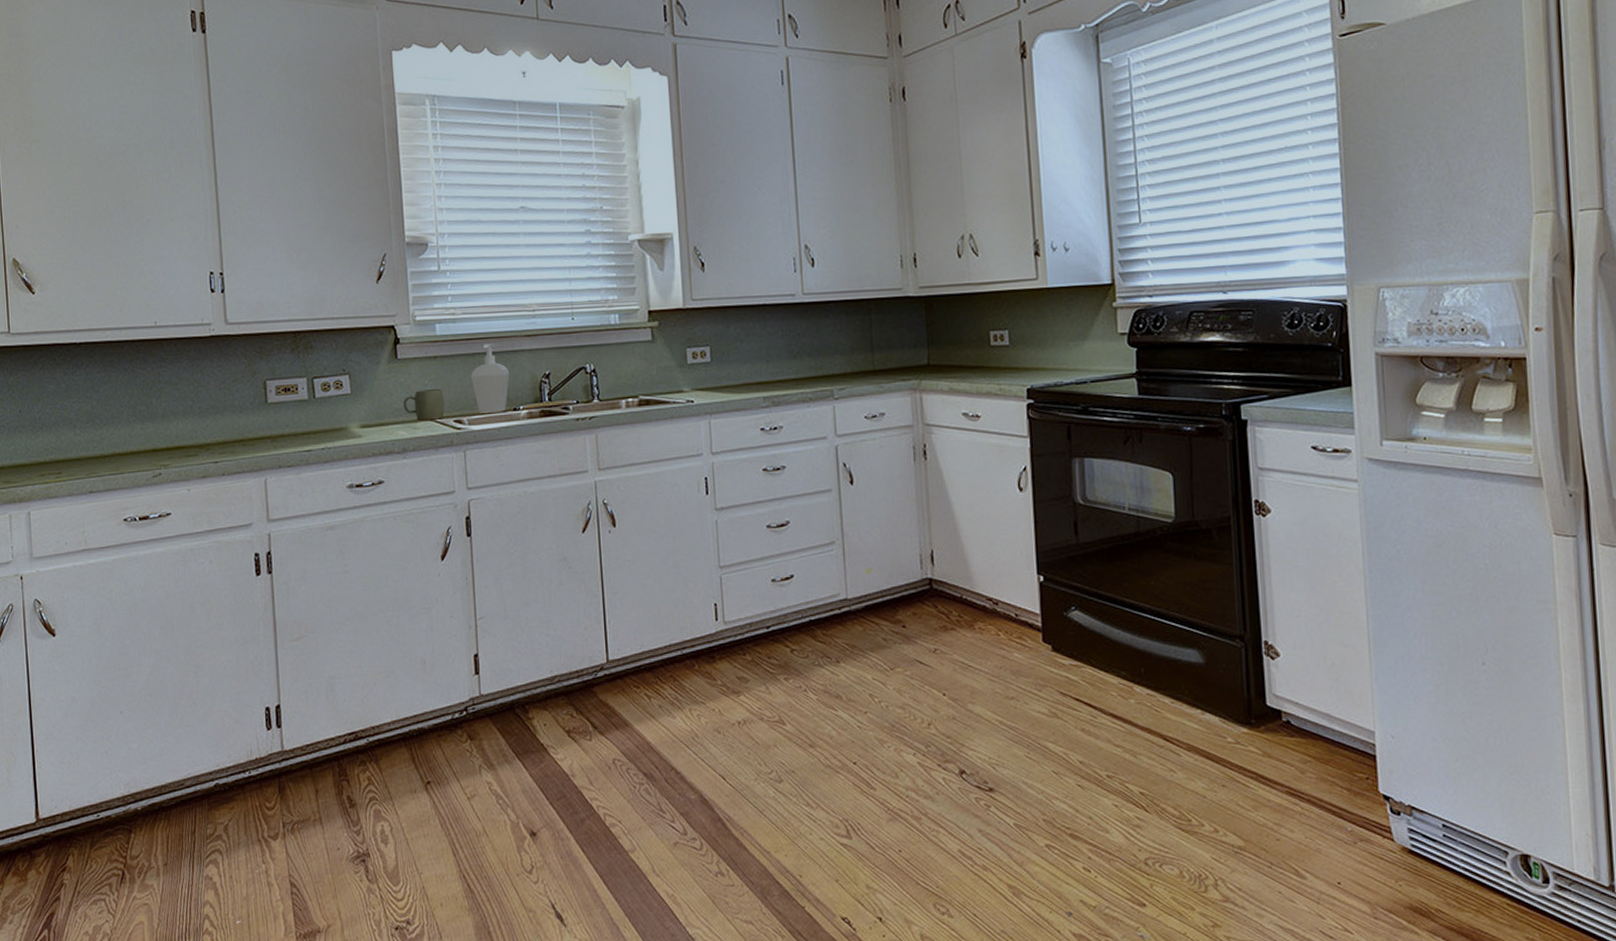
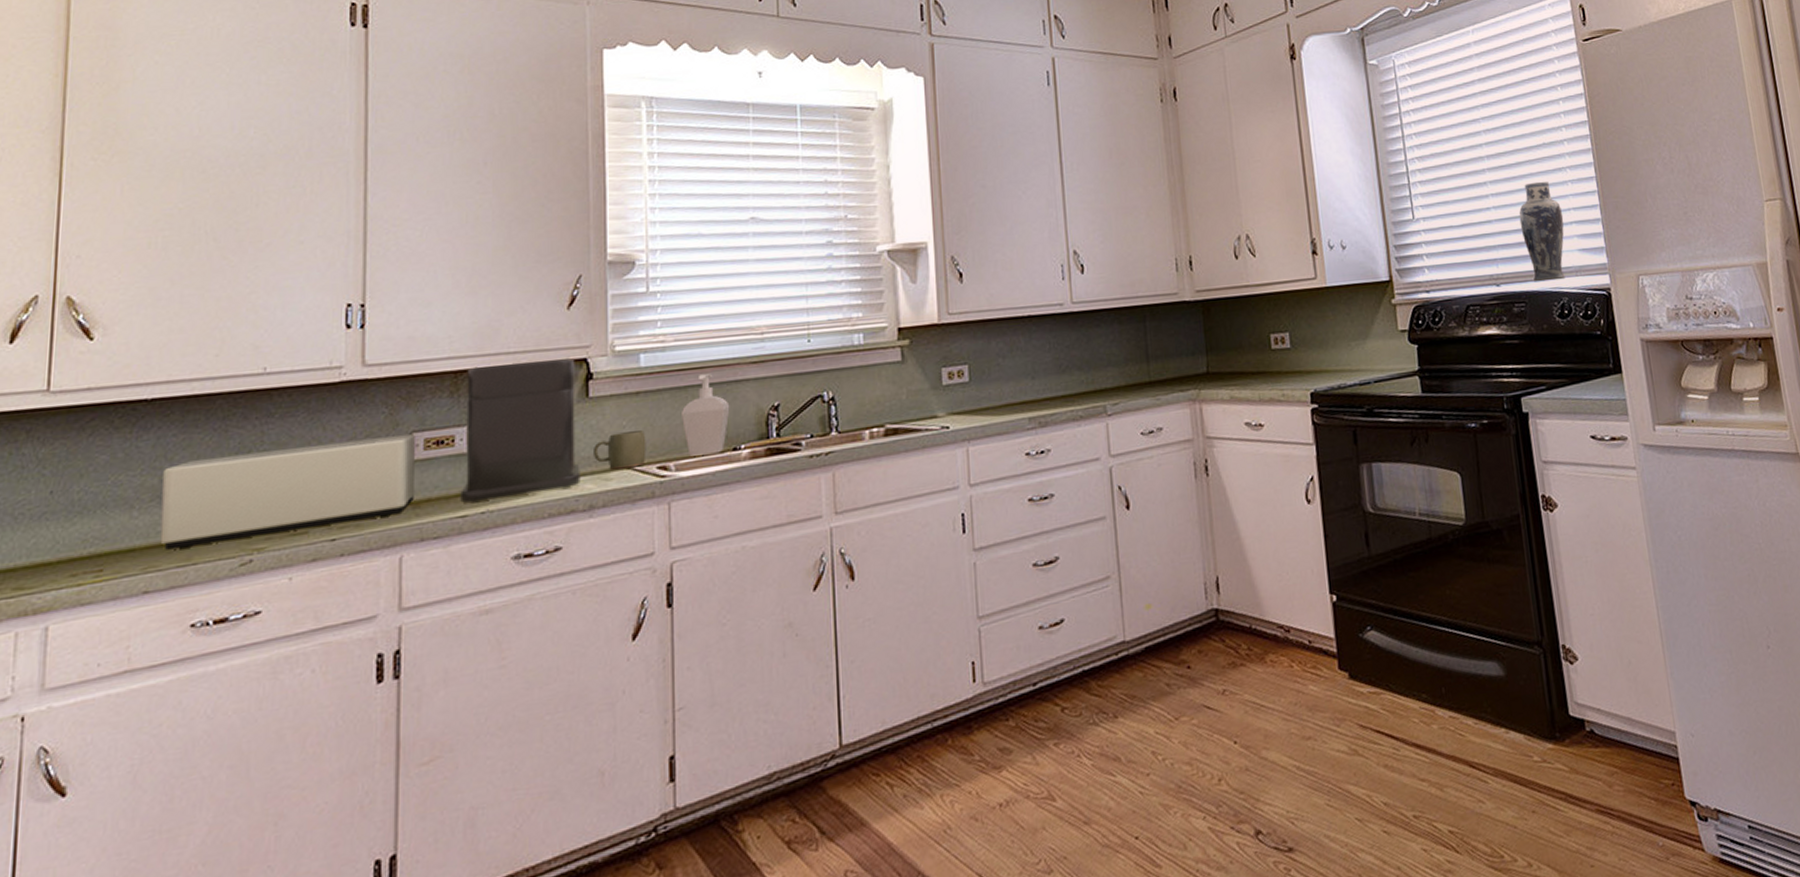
toaster: none [93,381,271,461] -> present [160,433,415,550]
coffee maker: none [303,324,395,441] -> present [460,357,580,504]
vase: none [1253,186,1302,291] -> present [1519,181,1566,282]

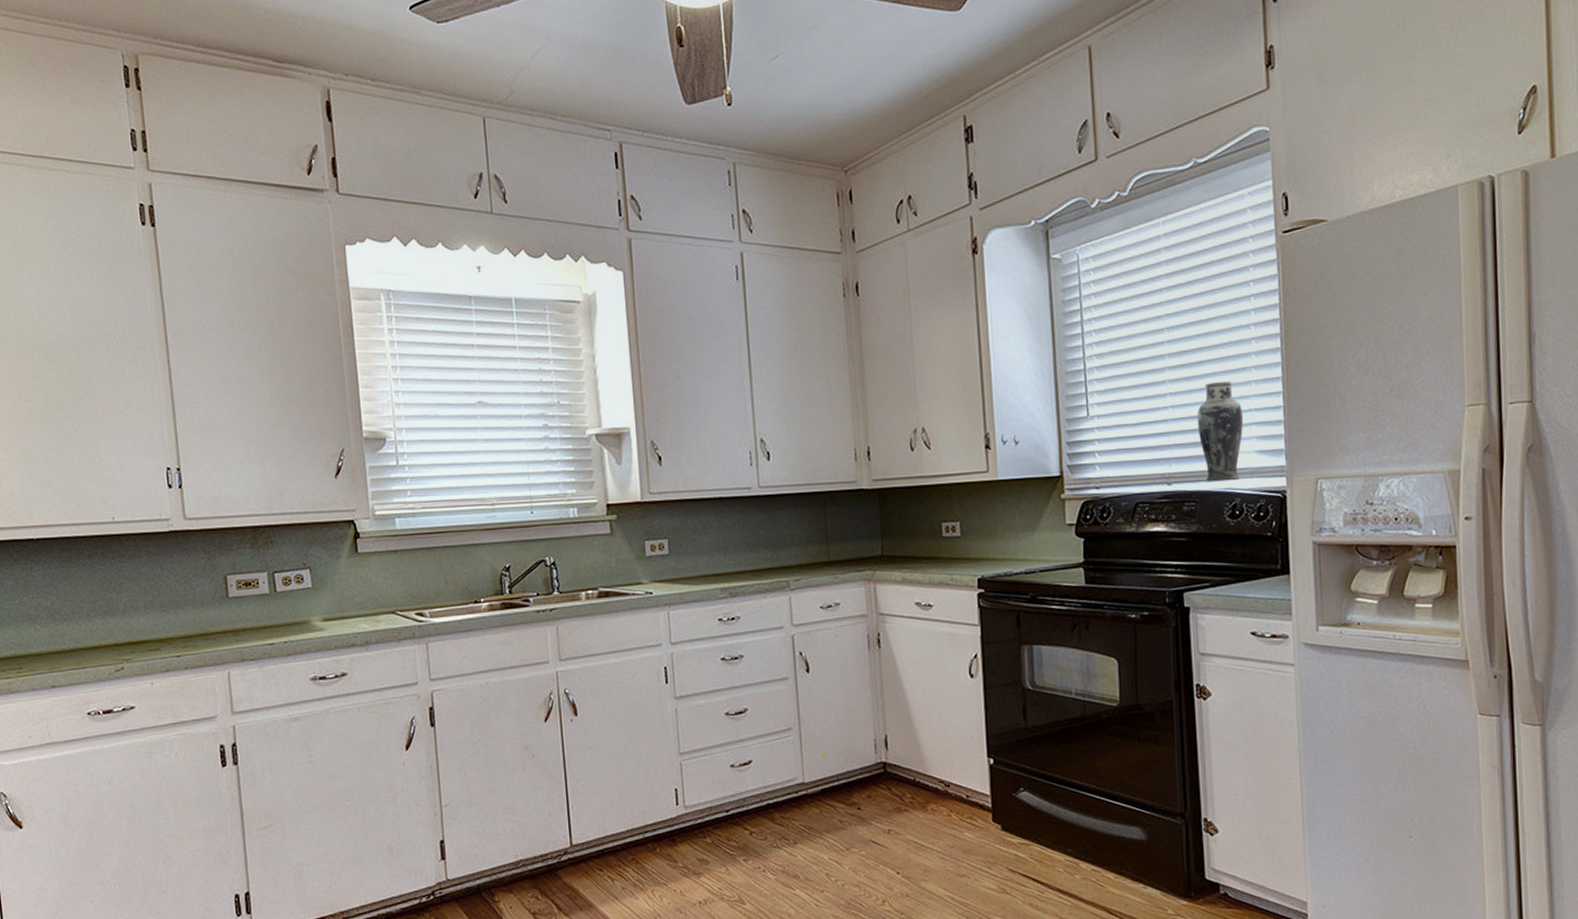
toaster: present [160,433,415,550] -> none [53,575,234,656]
coffee maker: present [460,357,580,504] -> none [262,519,357,634]
mug: present [594,430,647,470] -> none [365,582,406,614]
soap bottle: present [680,374,730,457] -> none [431,537,471,606]

